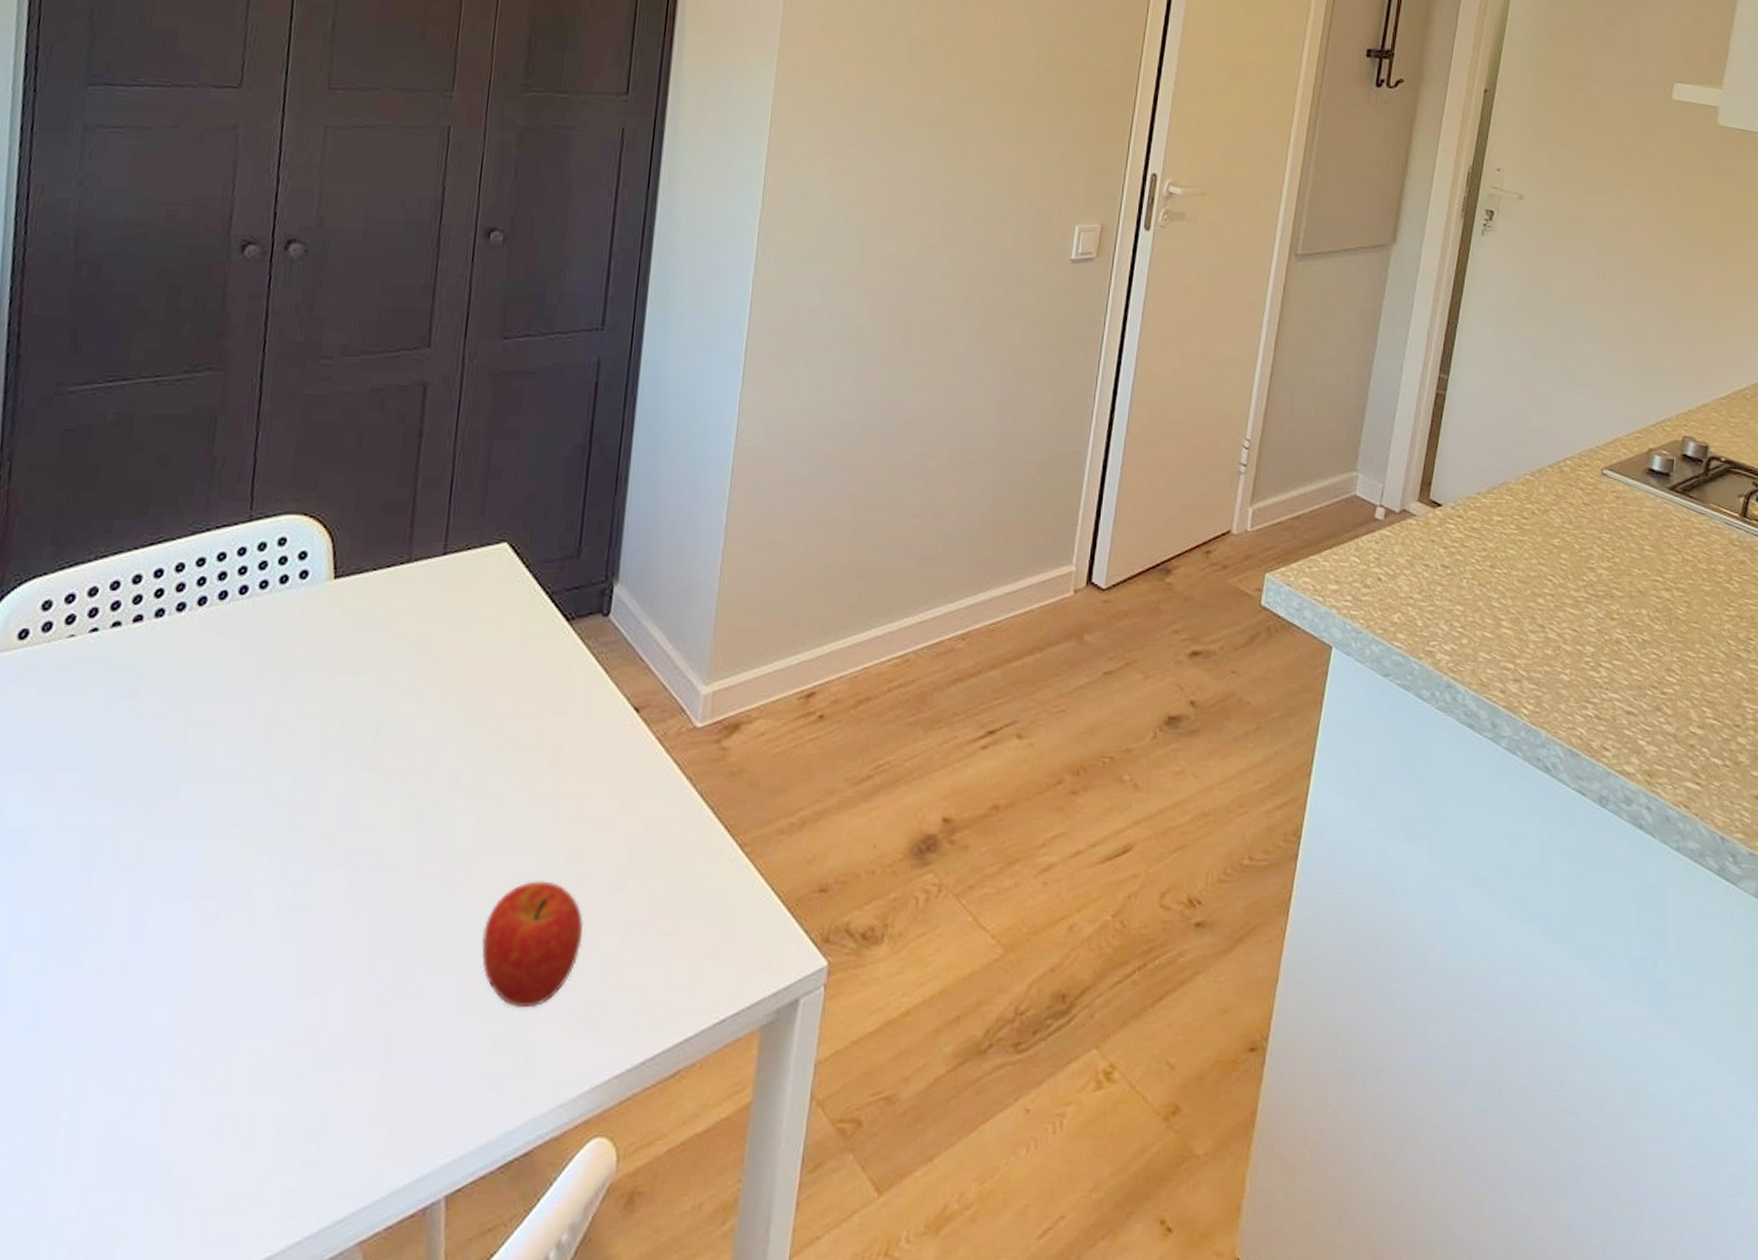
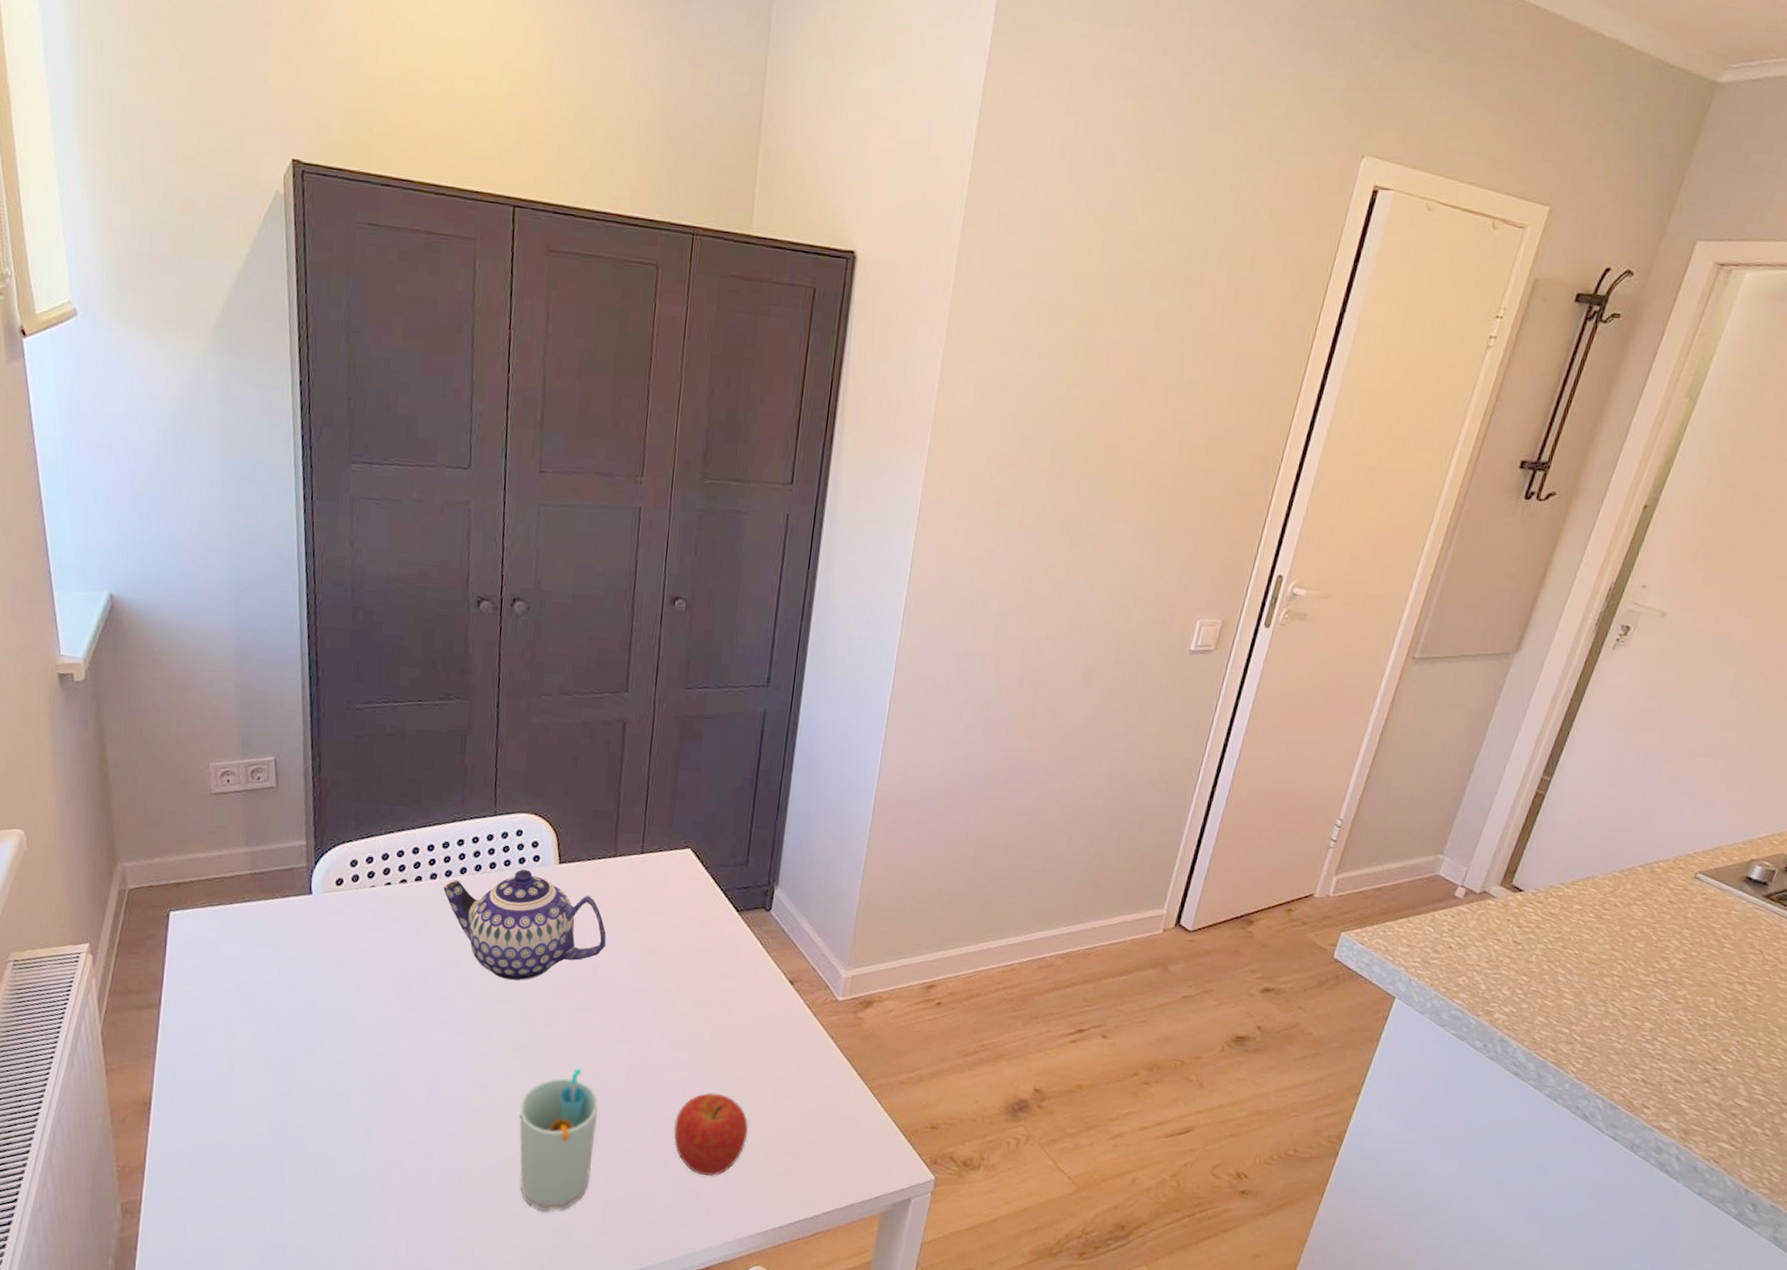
teapot: none [172,590,395,751] -> present [443,869,606,981]
cup: none [259,870,378,1102] -> present [519,1068,598,1212]

